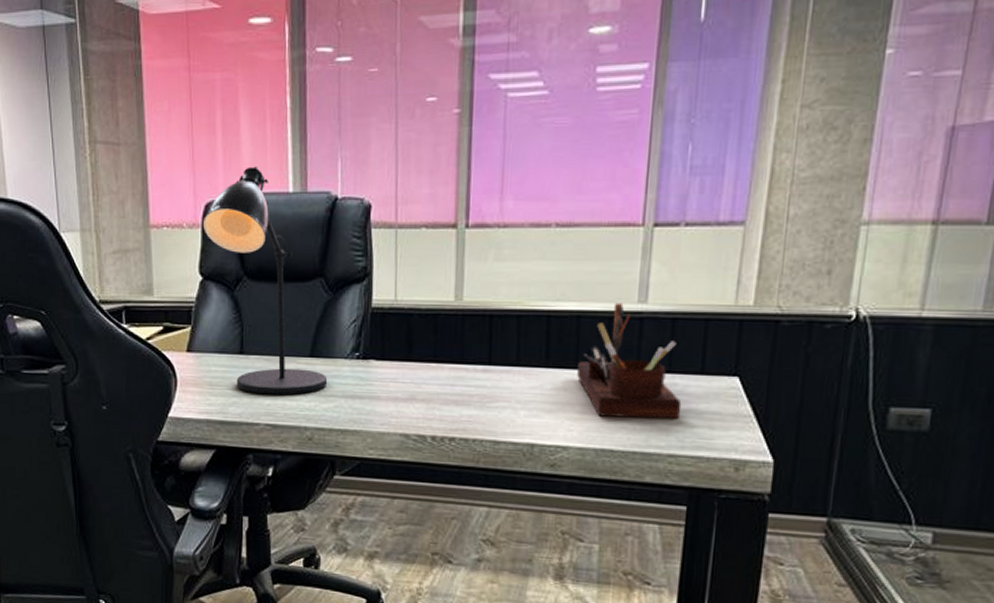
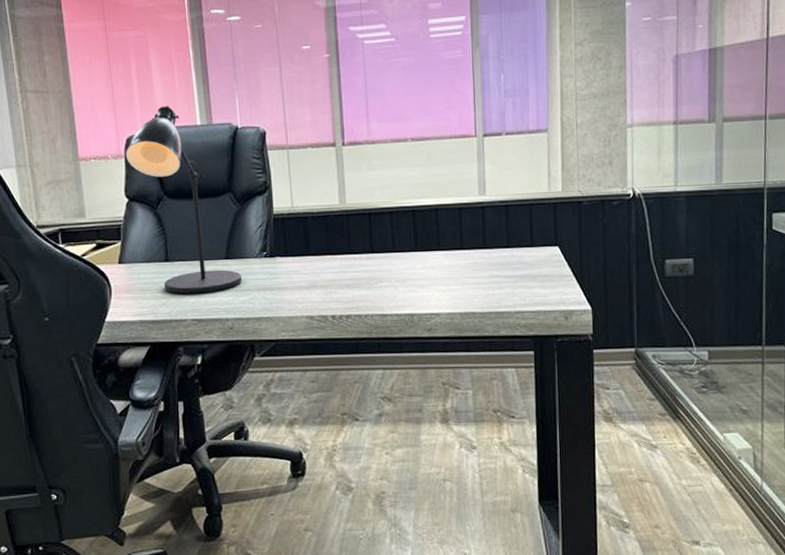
desk organizer: present [577,302,682,420] -> none [440,196,521,286]

